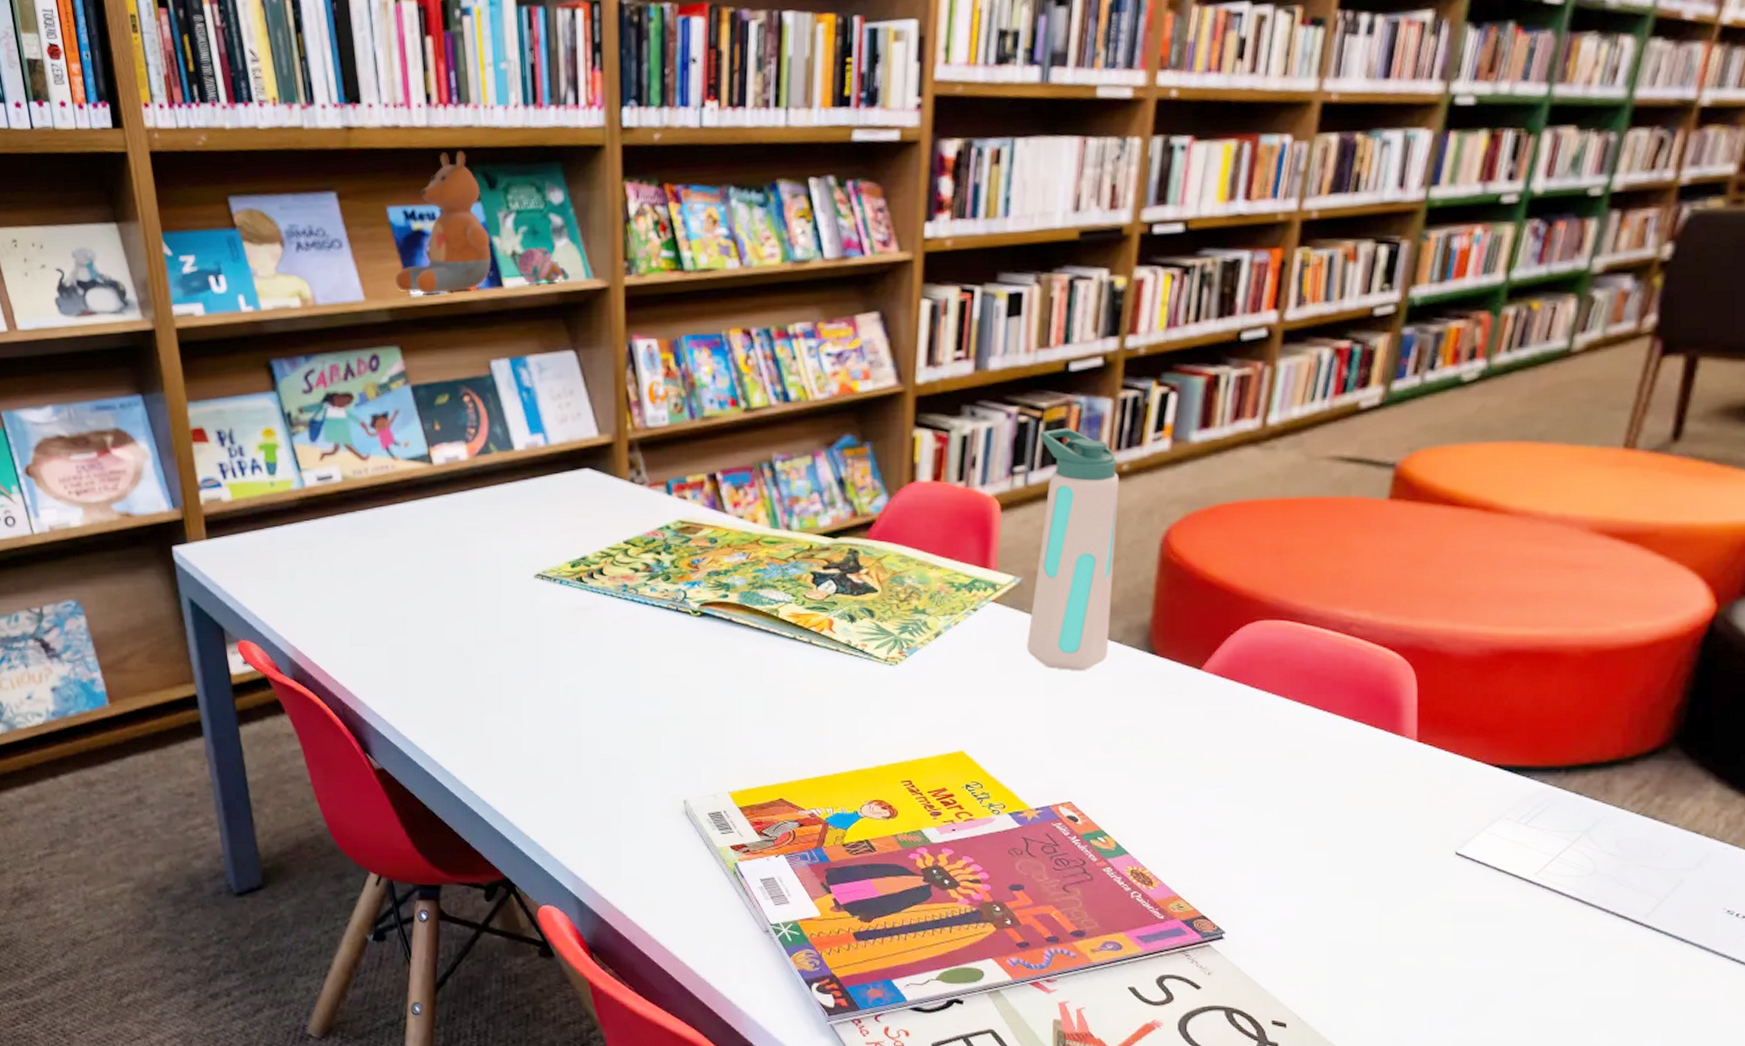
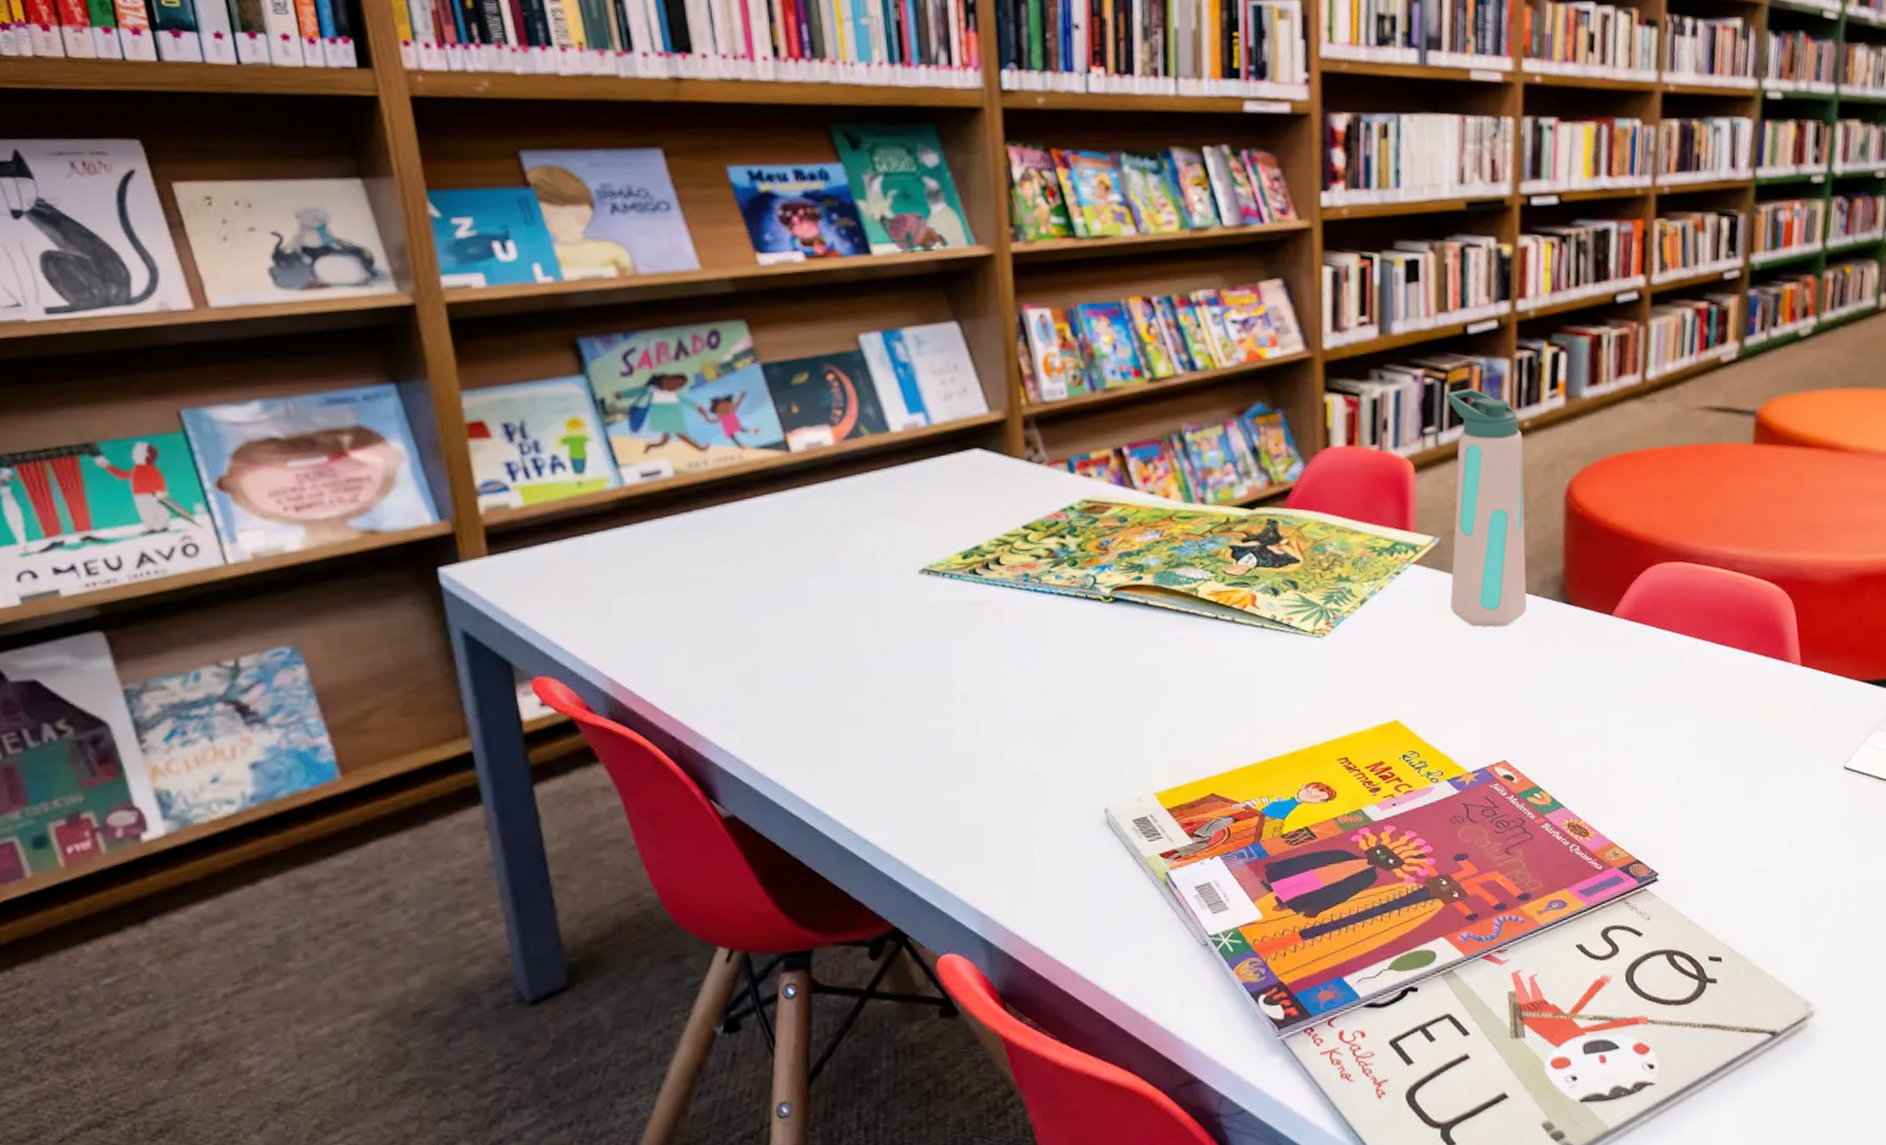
stuffed toy: present [395,150,492,295] -> none [738,107,857,263]

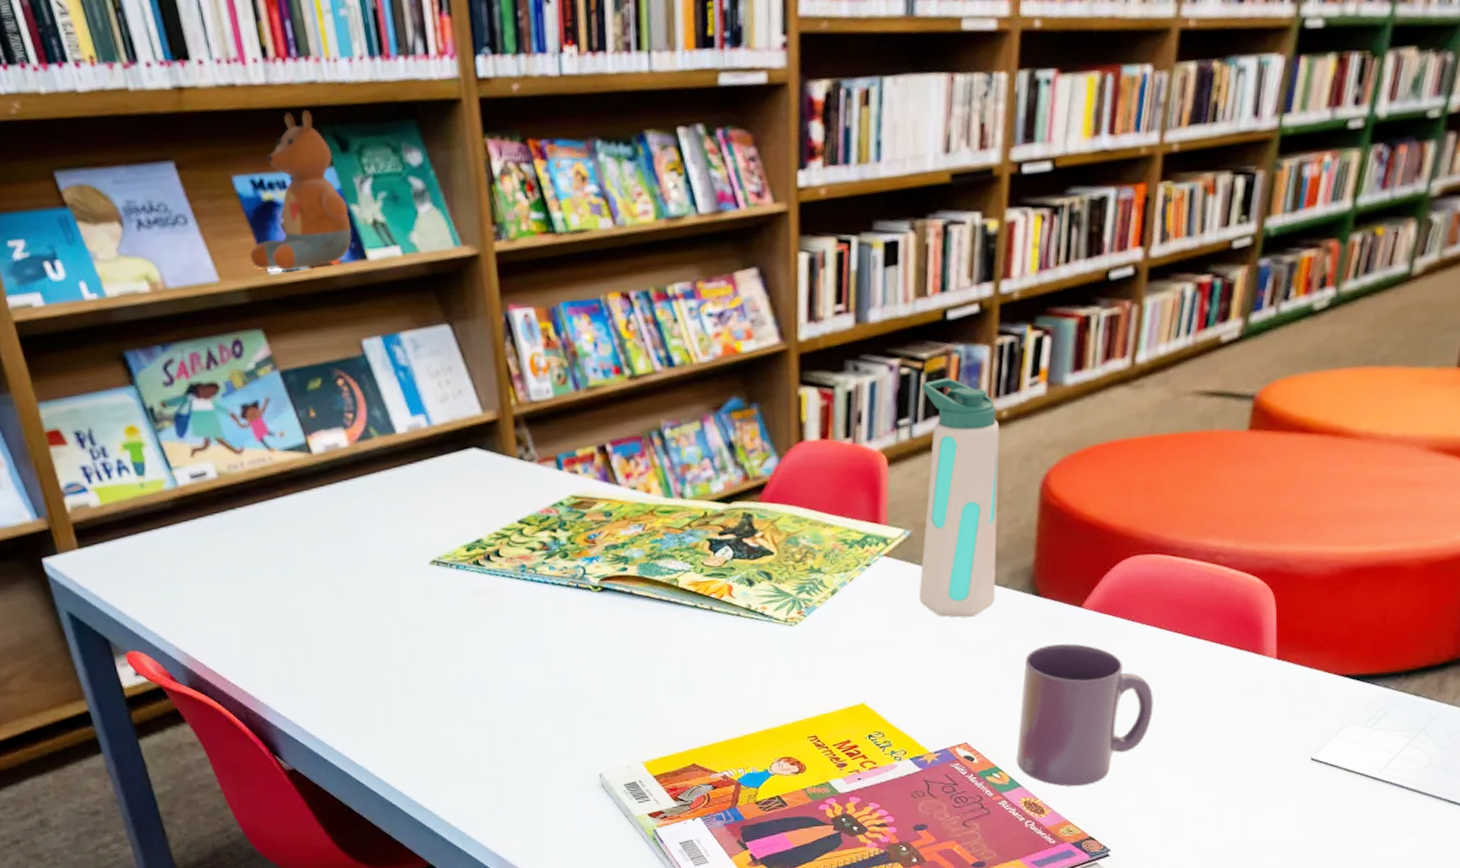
stuffed toy: none [738,107,857,263] -> present [249,109,353,272]
toy: present [887,211,949,252] -> none [379,213,437,256]
cup: none [1557,652,1690,806] -> present [1016,643,1154,787]

